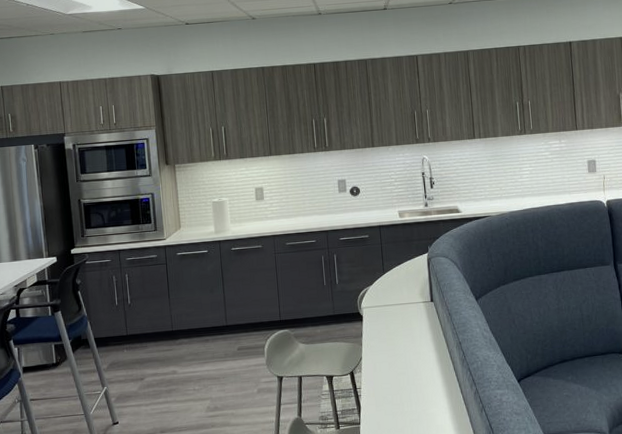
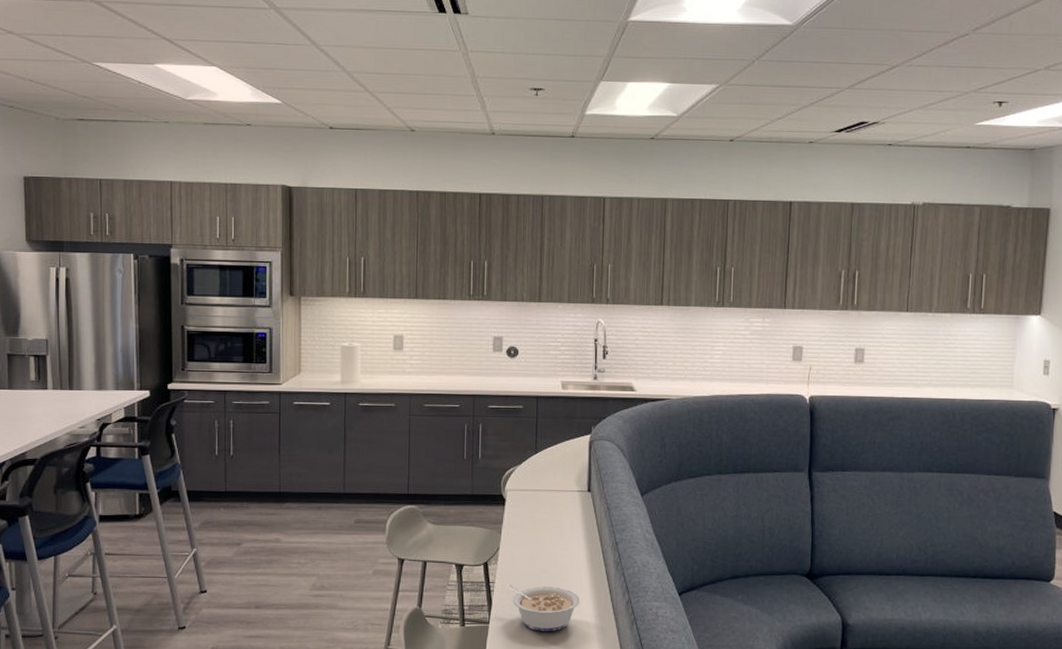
legume: none [370,386,436,426] -> present [505,583,581,631]

